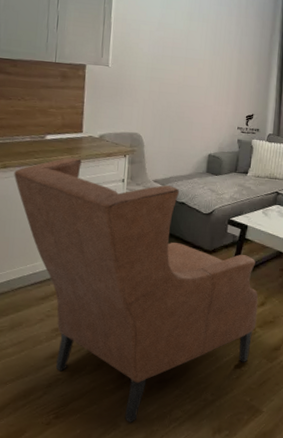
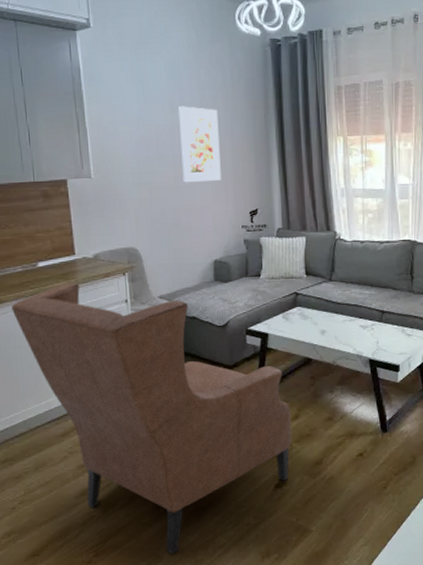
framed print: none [191,16,231,85] -> present [177,106,221,183]

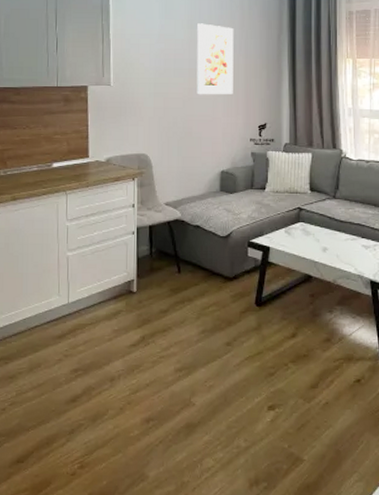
chair: present [11,283,292,554] -> none [23,185,289,473]

